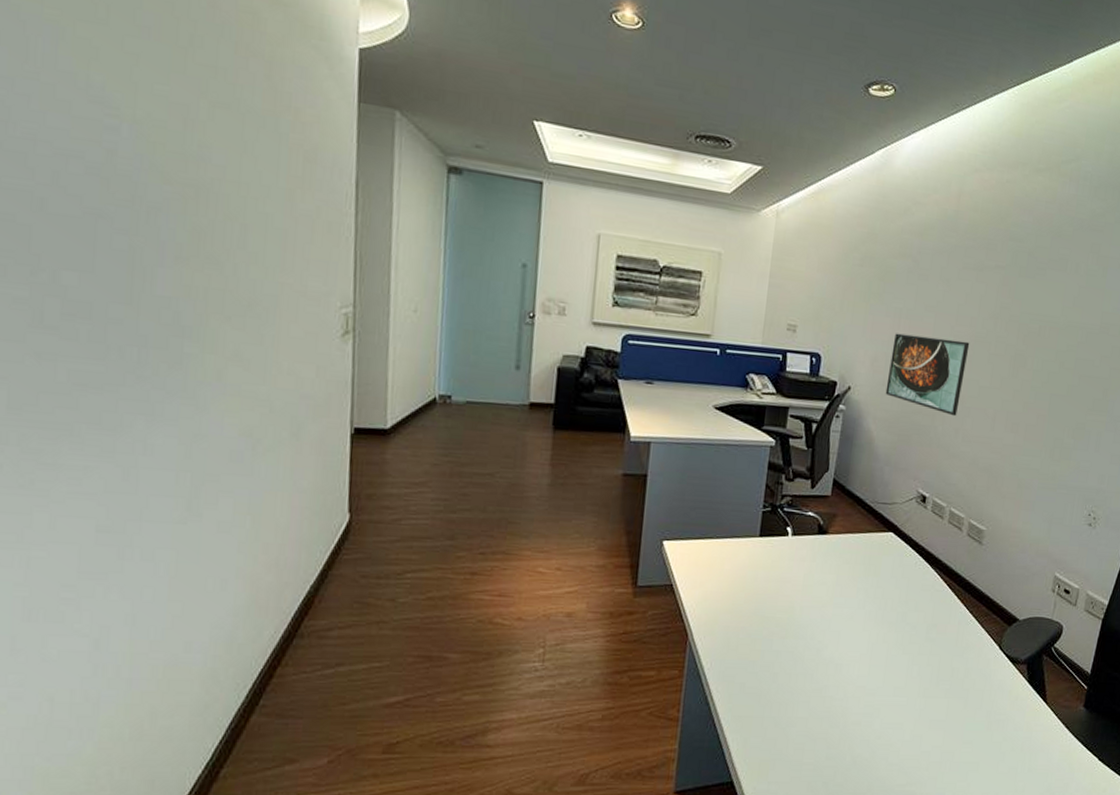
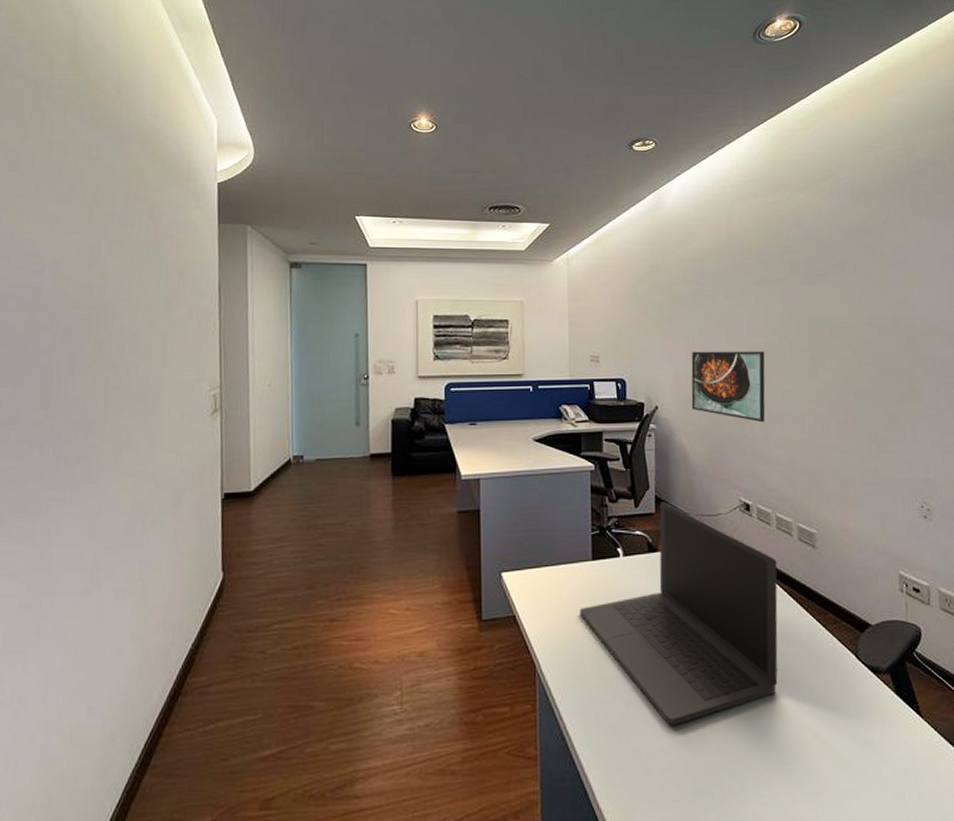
laptop: none [739,485,943,698] -> present [580,502,778,726]

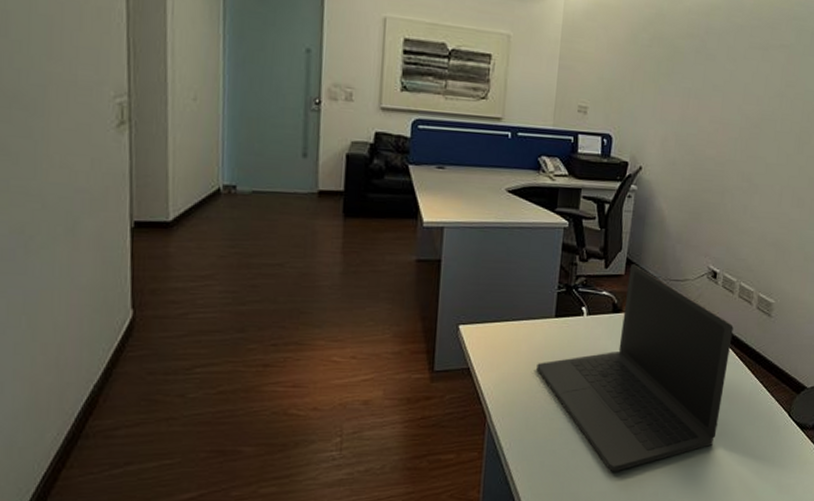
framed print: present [691,351,766,423] -> none [675,113,757,193]

